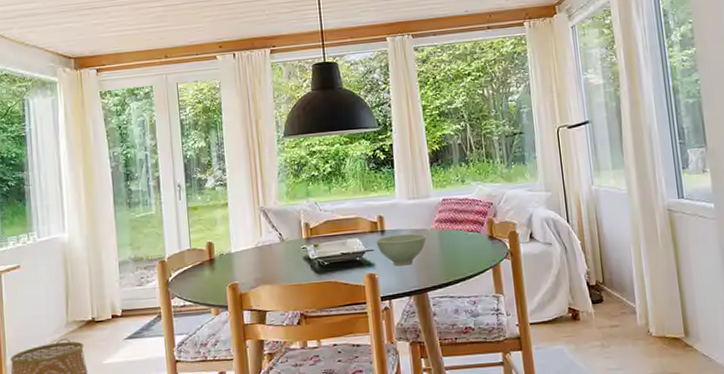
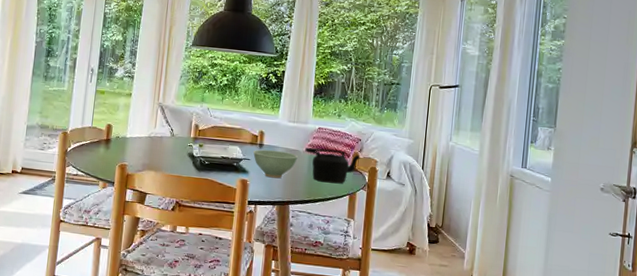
teapot: none [432,219,496,260] -> present [305,147,360,184]

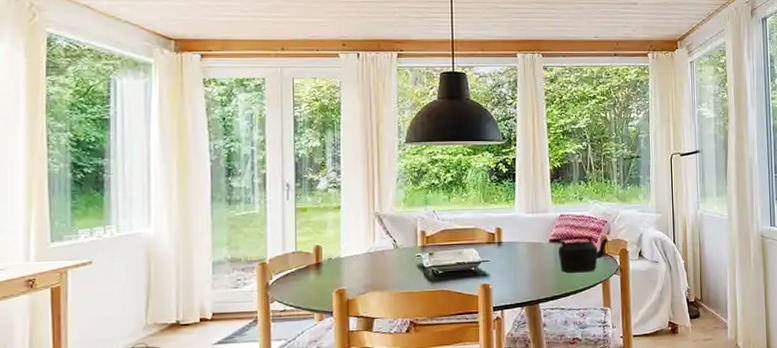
bowl: present [252,149,298,179] -> none [491,246,542,278]

